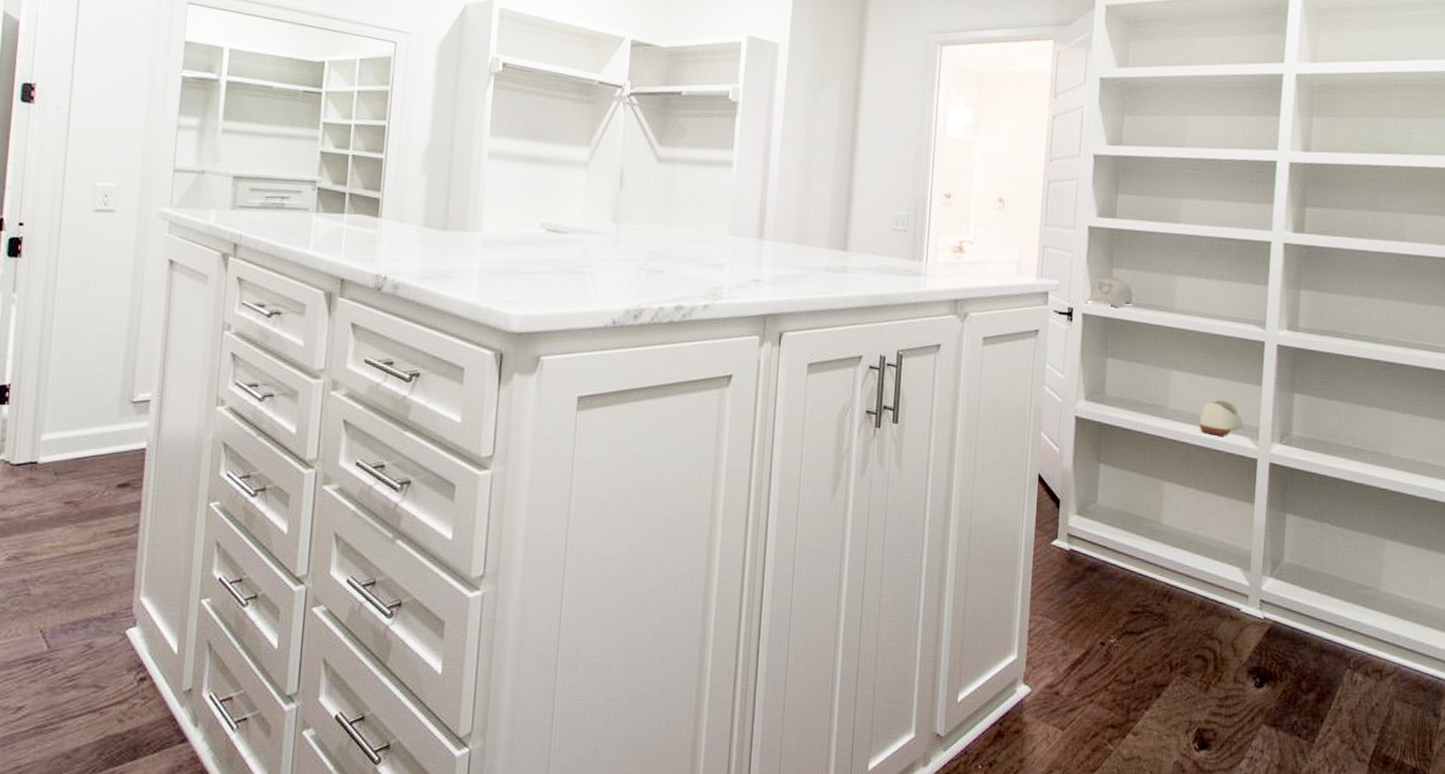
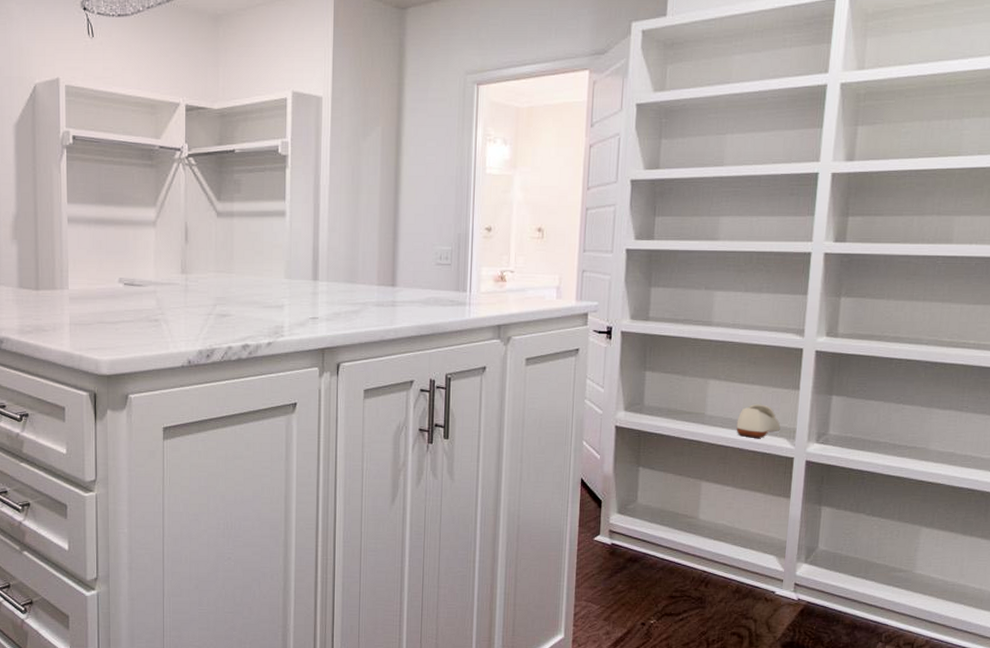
baseball cap: present [1083,276,1133,307] -> none [622,295,671,324]

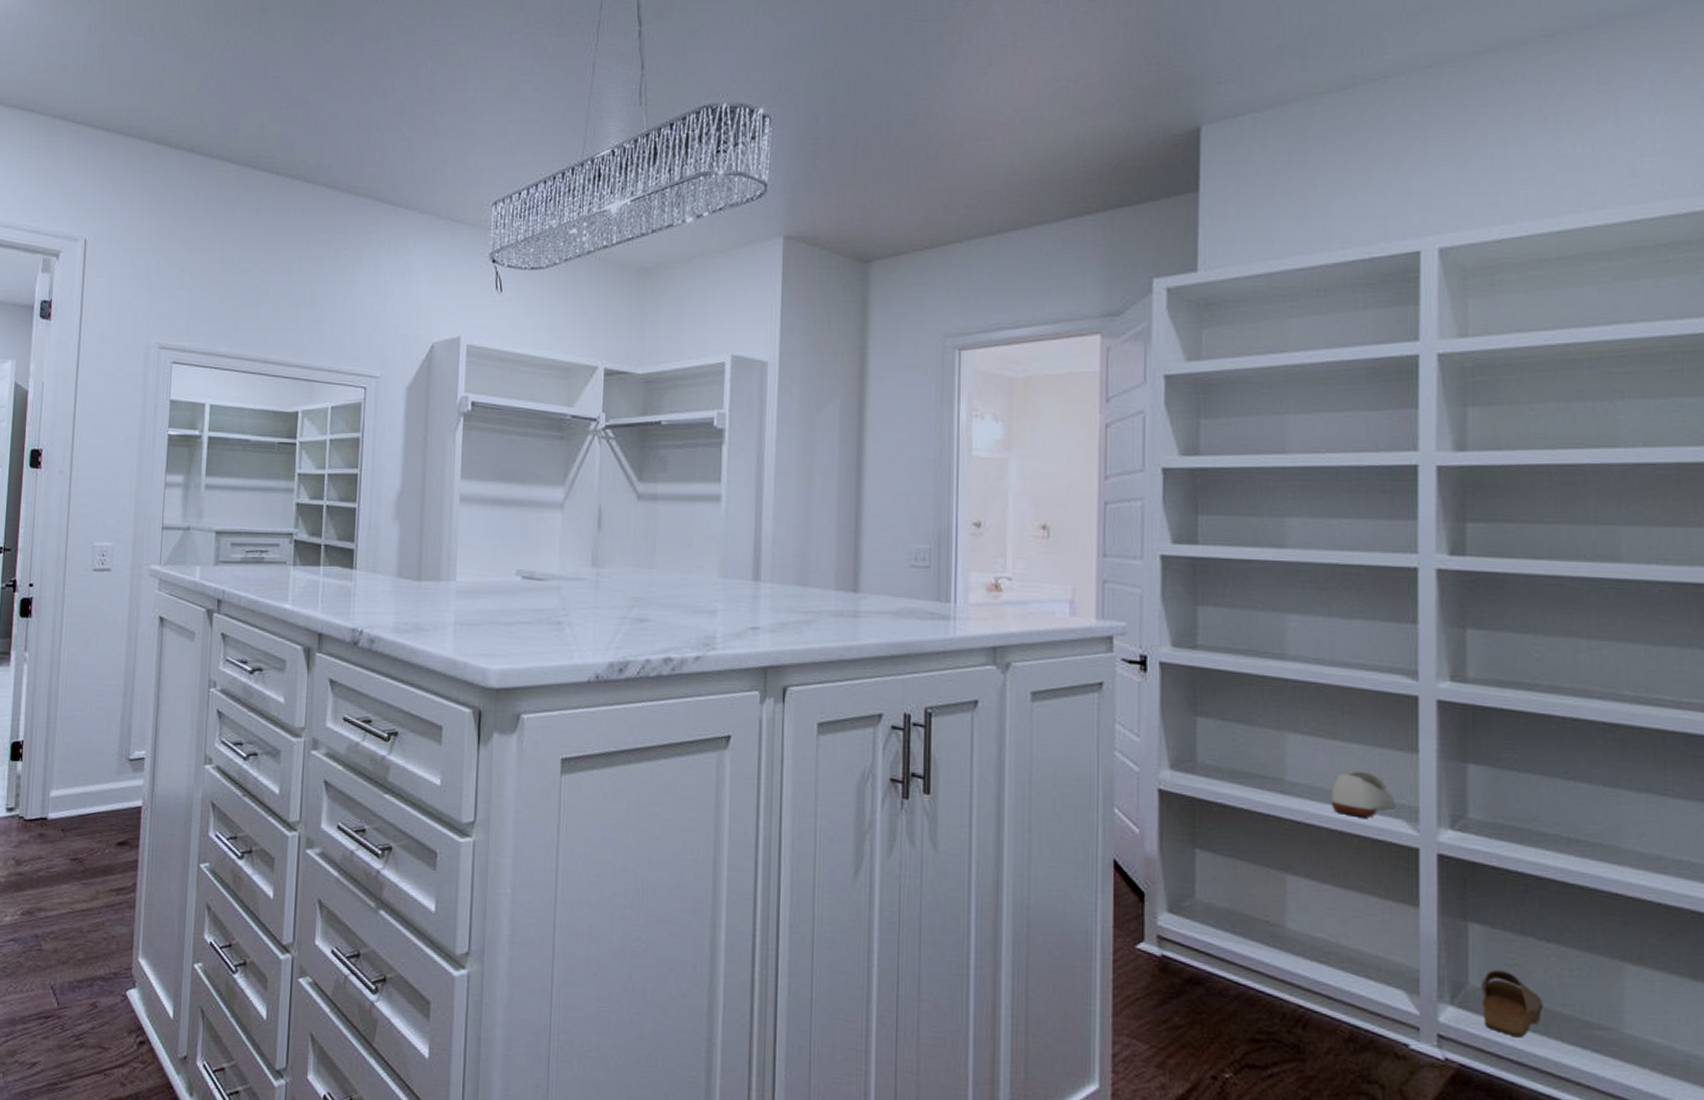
sandal: none [825,538,866,581] -> present [1481,970,1543,1038]

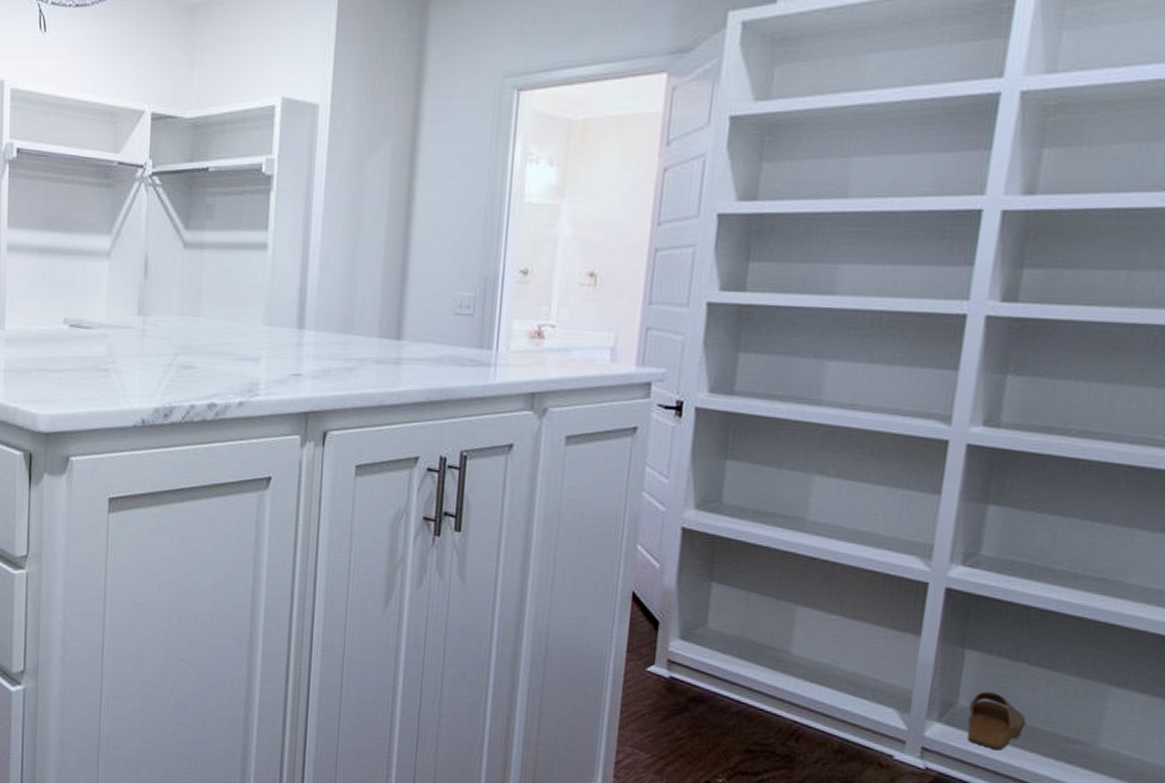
loafer: present [1331,769,1396,818] -> none [848,510,912,555]

